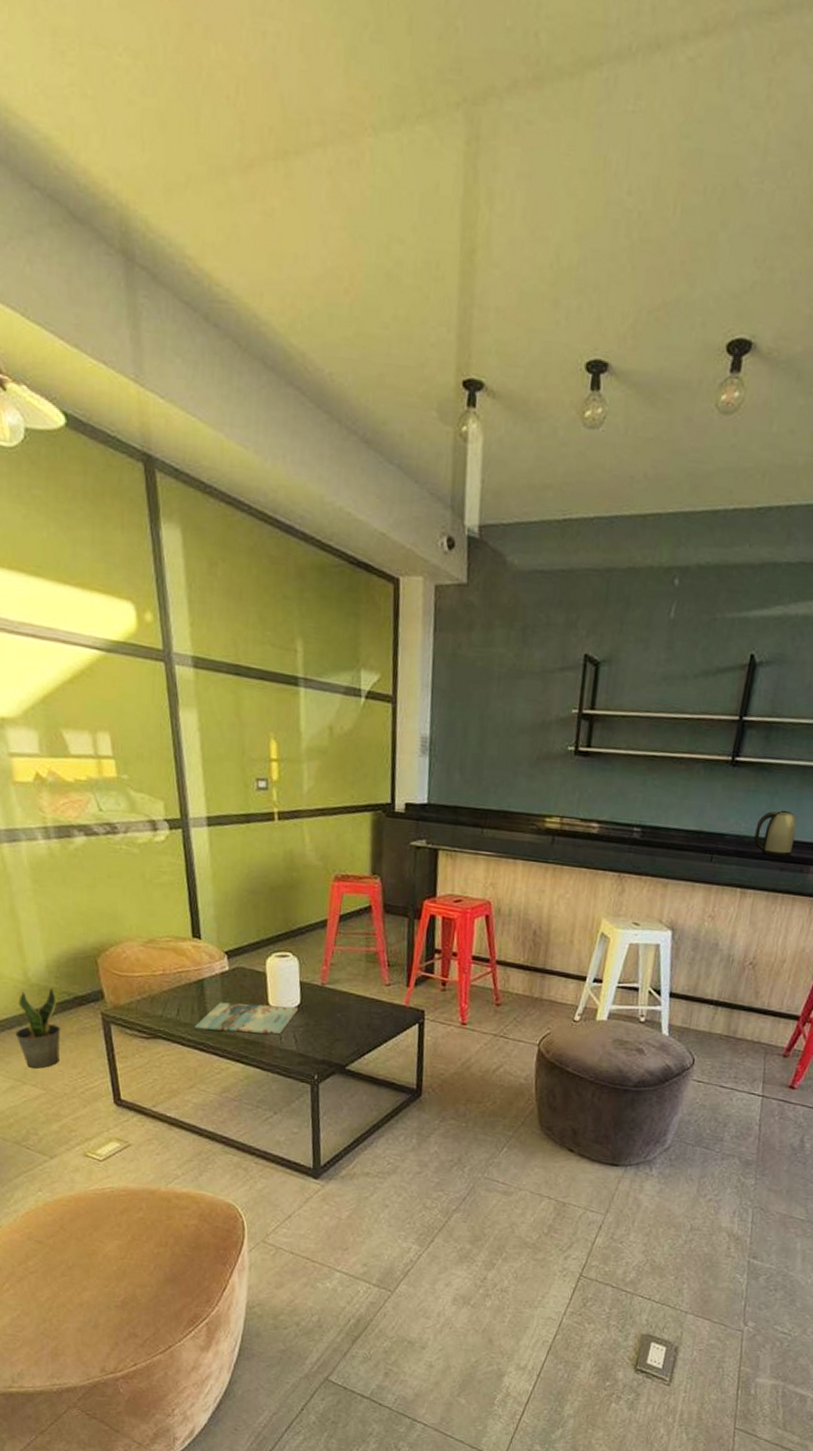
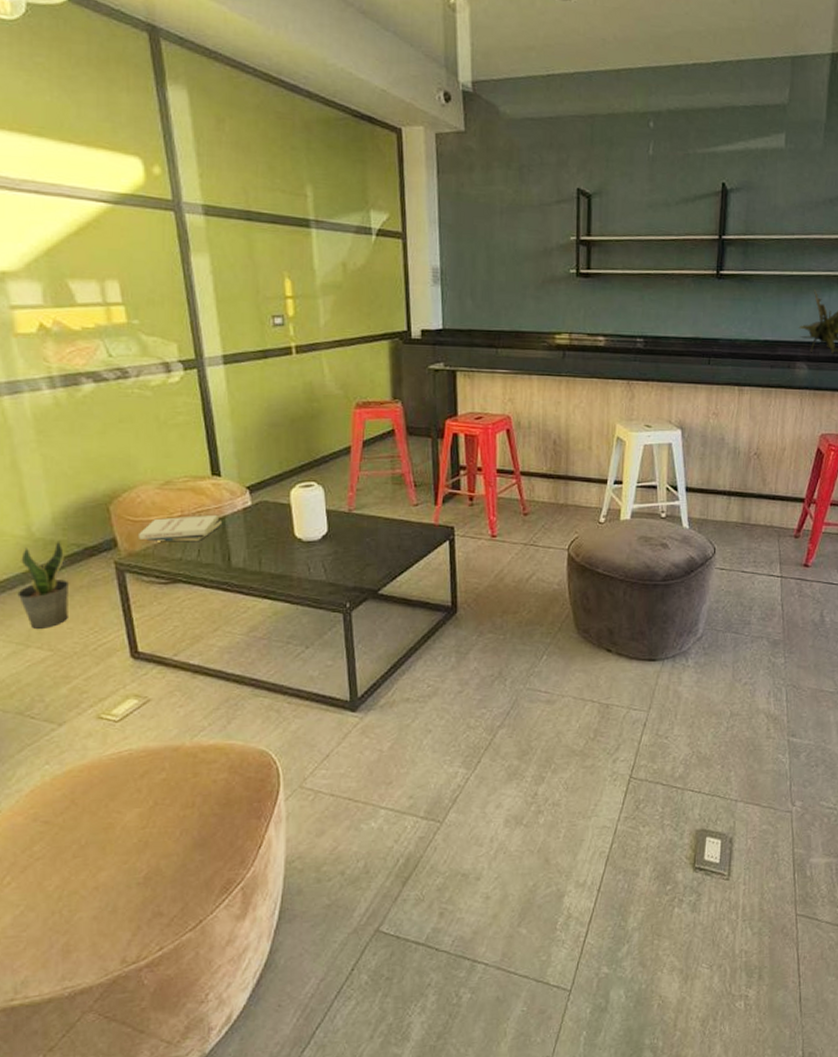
books: none [122,974,201,1000] -> present [137,514,223,541]
magazine: present [194,1002,299,1035] -> none [216,536,326,569]
kettle: present [754,810,799,857] -> none [744,314,781,356]

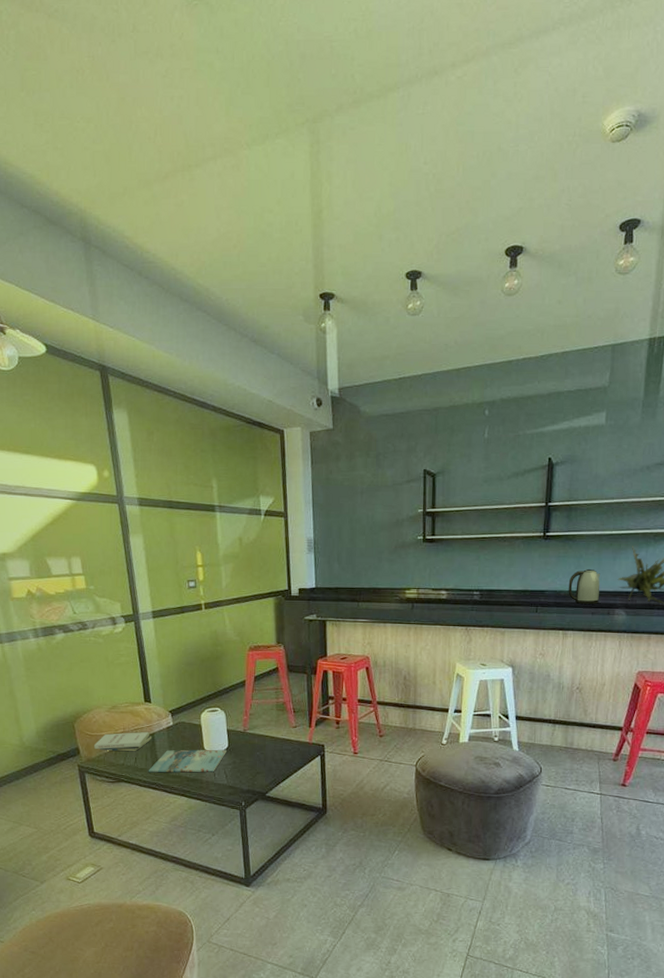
potted plant: present [17,539,70,629] -> none [14,747,48,812]
magazine: none [216,536,326,569] -> present [148,749,227,773]
kettle: none [744,314,781,356] -> present [568,568,601,604]

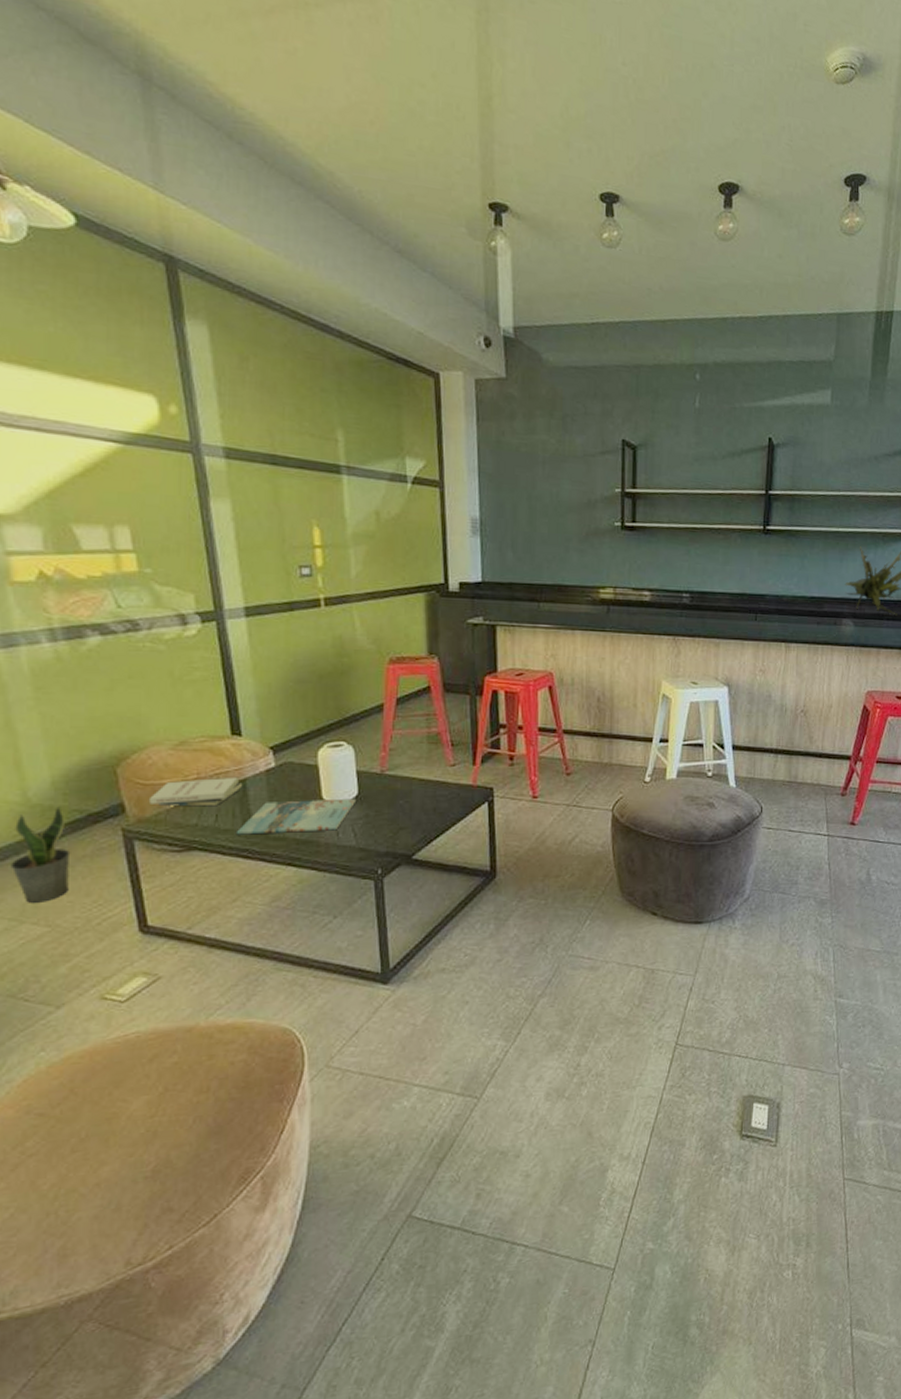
potted plant: none [14,747,48,812] -> present [10,805,71,903]
kettle: present [568,568,601,604] -> none [791,570,827,612]

